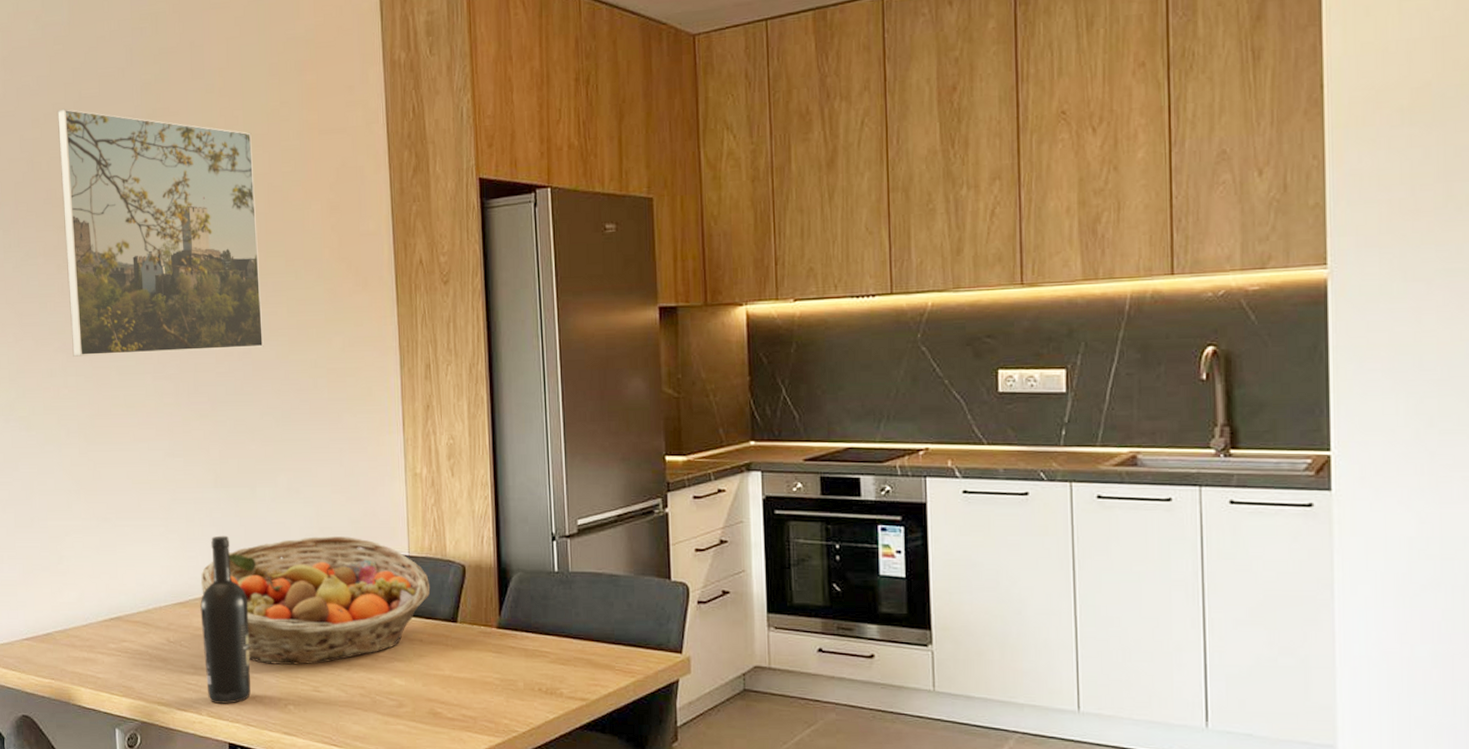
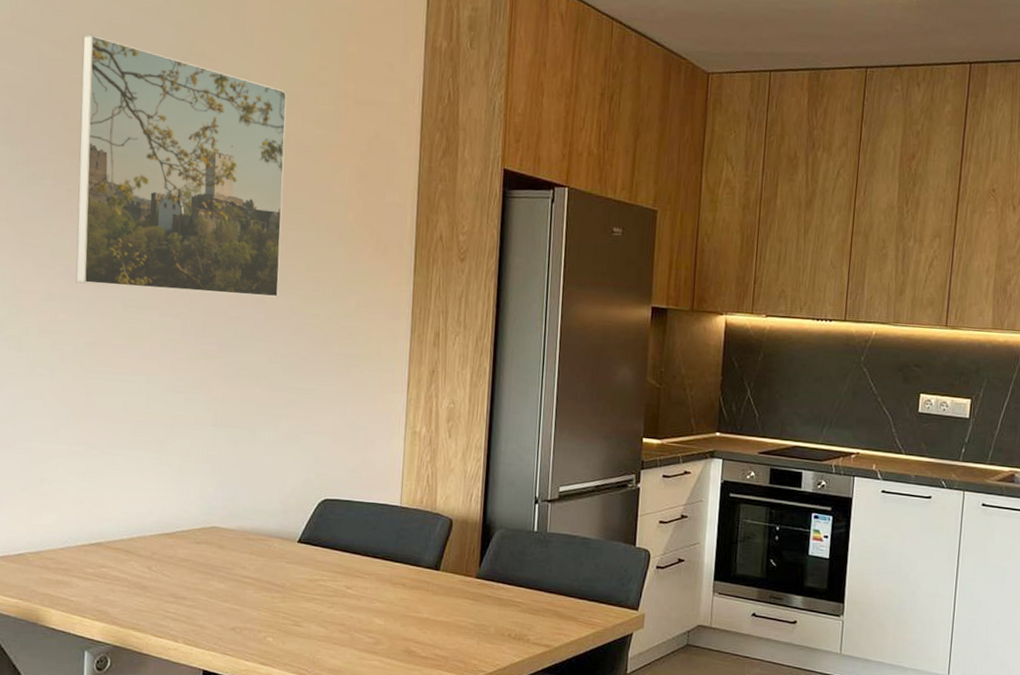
wine bottle: present [200,535,251,704] -> none [186,472,237,633]
fruit basket: present [200,537,431,665] -> none [189,481,418,601]

